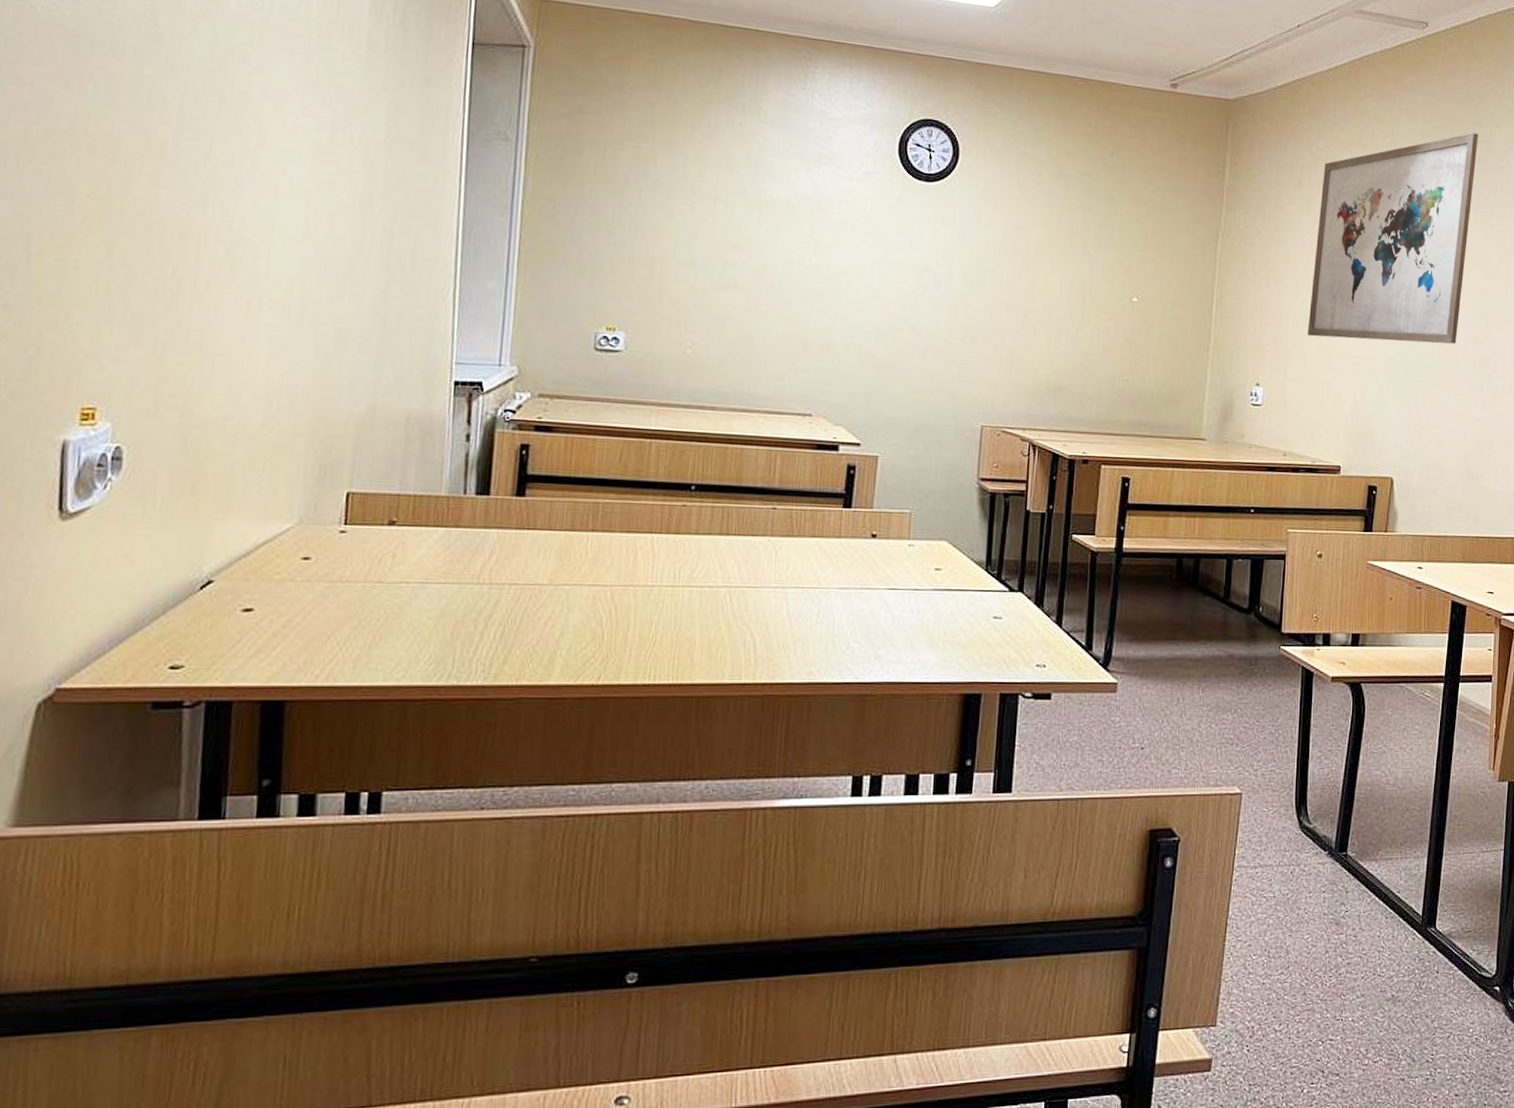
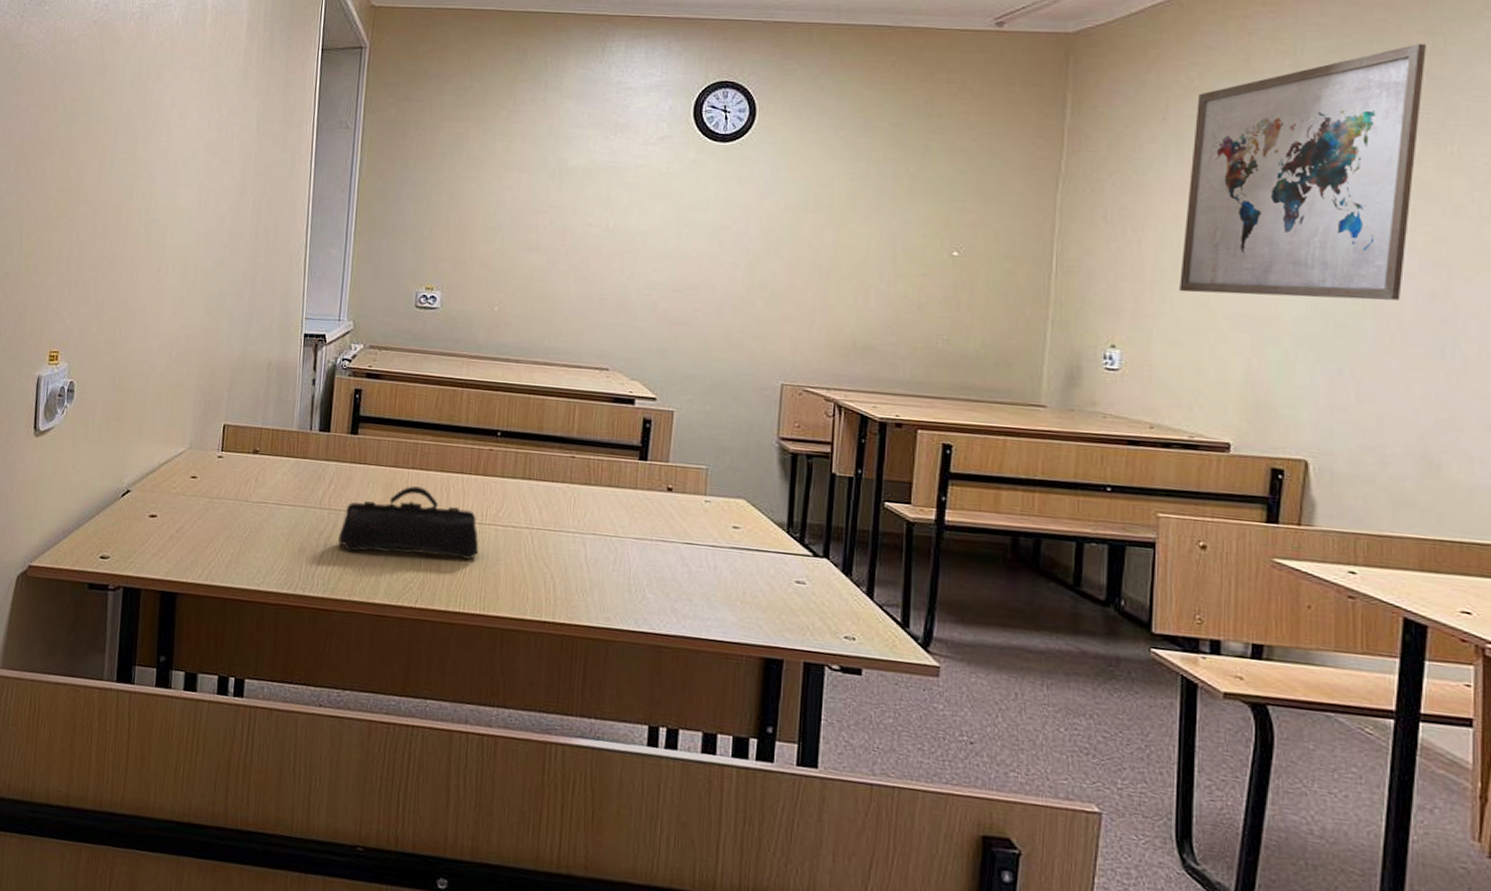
pencil case: none [502,551,671,630] -> present [338,486,479,560]

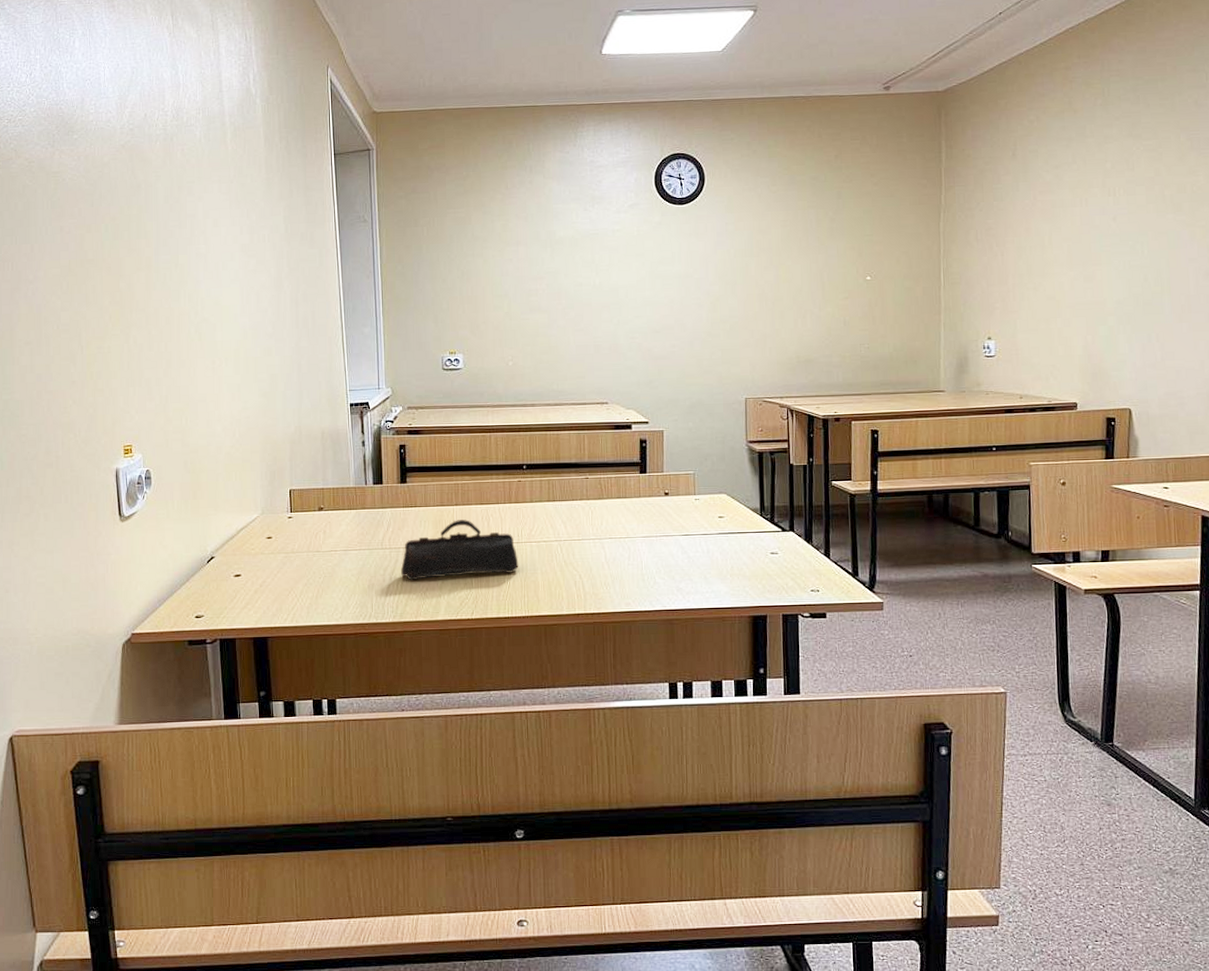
wall art: present [1179,44,1426,301] -> none [1033,80,1195,290]

